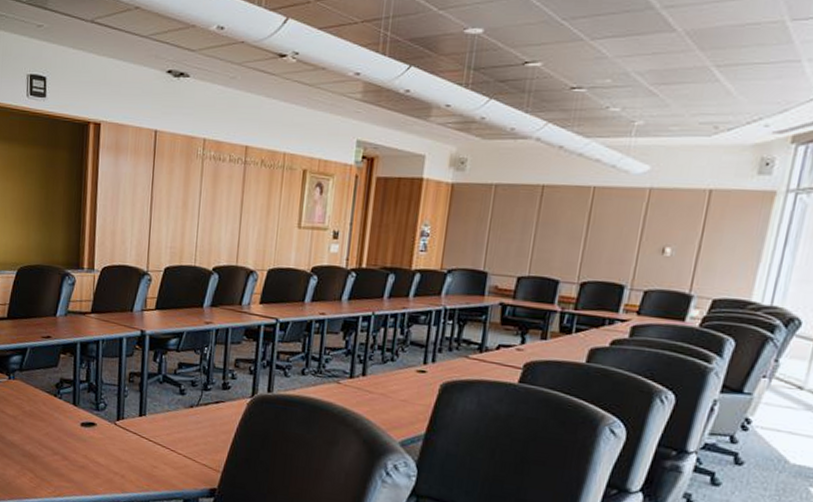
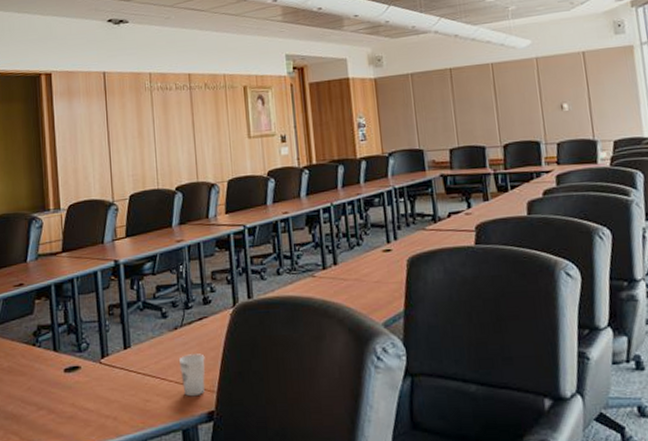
cup: none [189,433,216,473] -> present [178,354,206,397]

